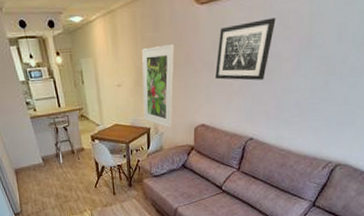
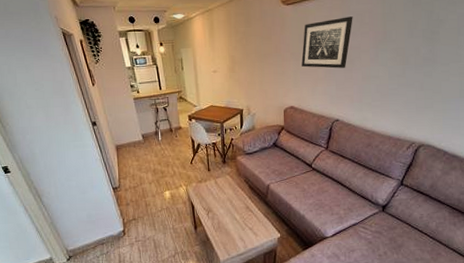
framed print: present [142,44,174,128] -> none [235,37,264,109]

